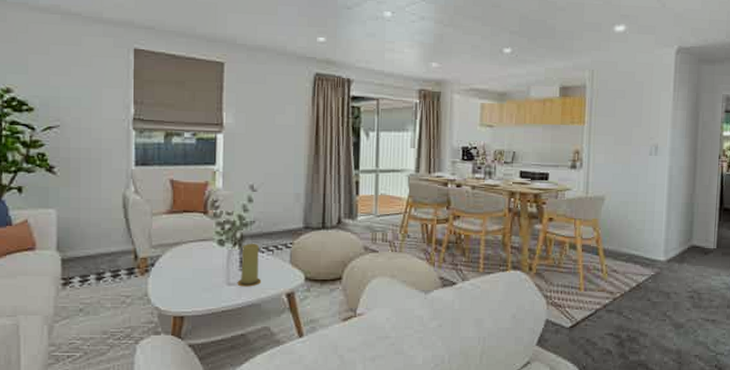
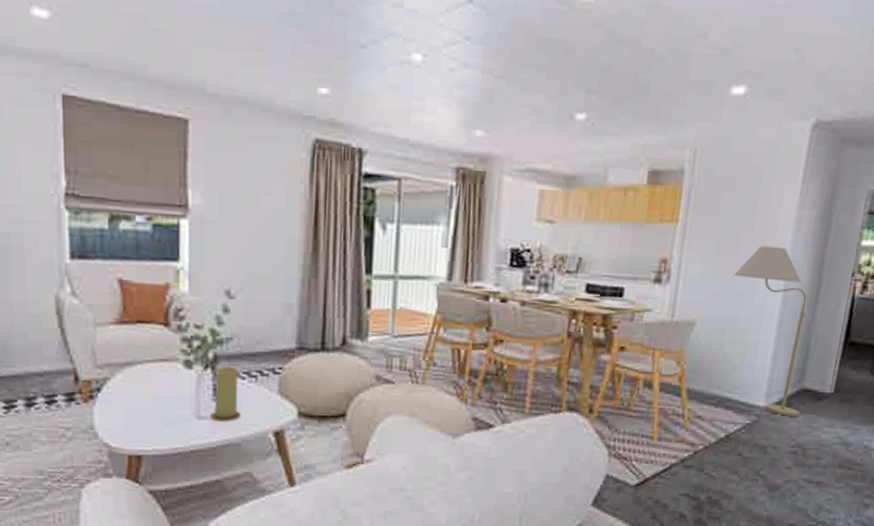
floor lamp: none [630,138,692,268] -> present [733,246,807,417]

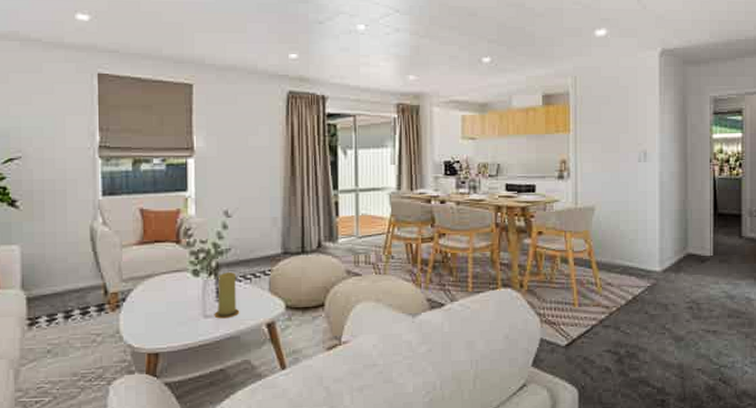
floor lamp: present [733,246,807,417] -> none [618,144,689,278]

